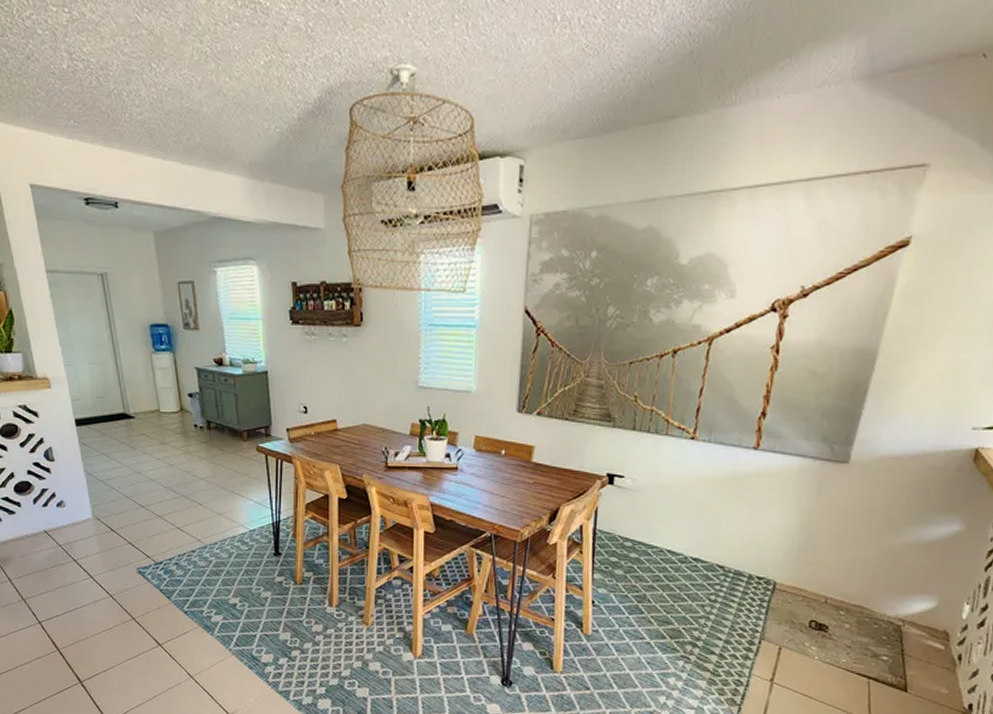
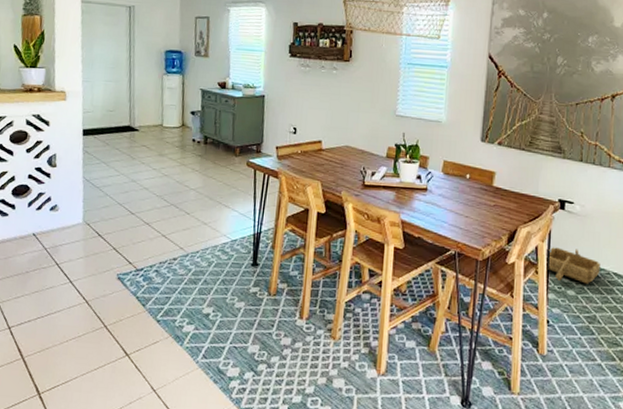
wooden boat: none [593,525,653,563] -> present [548,247,601,284]

